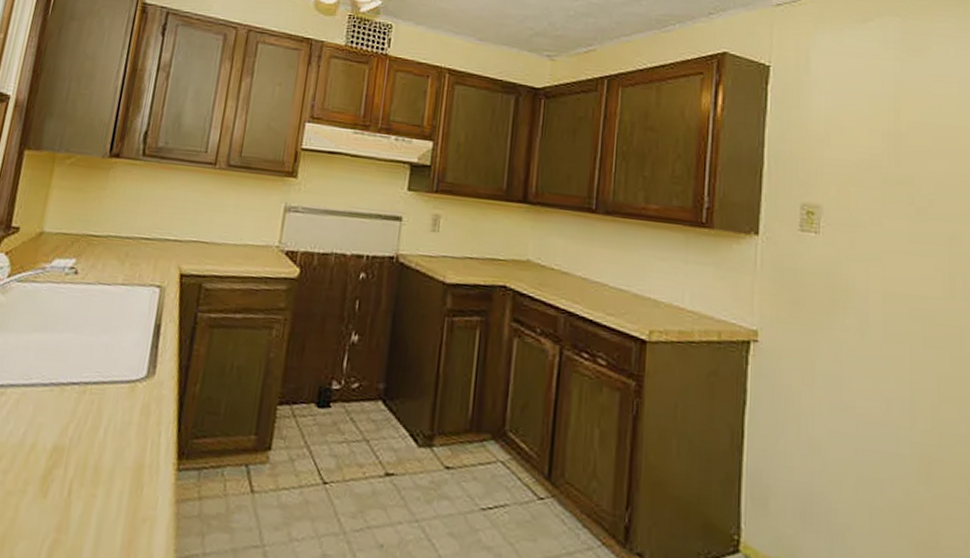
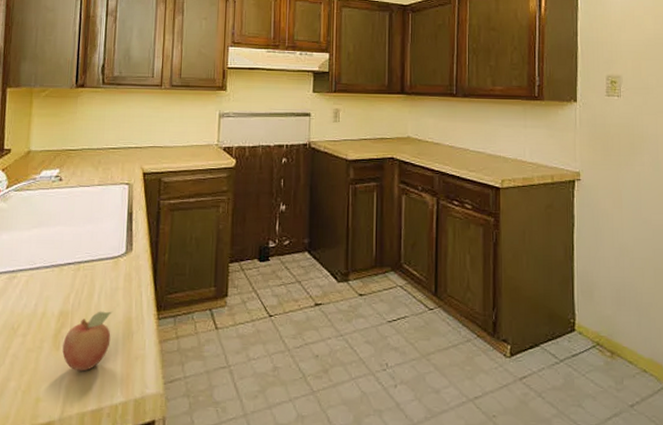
fruit: none [50,450,120,530] -> present [62,311,112,372]

